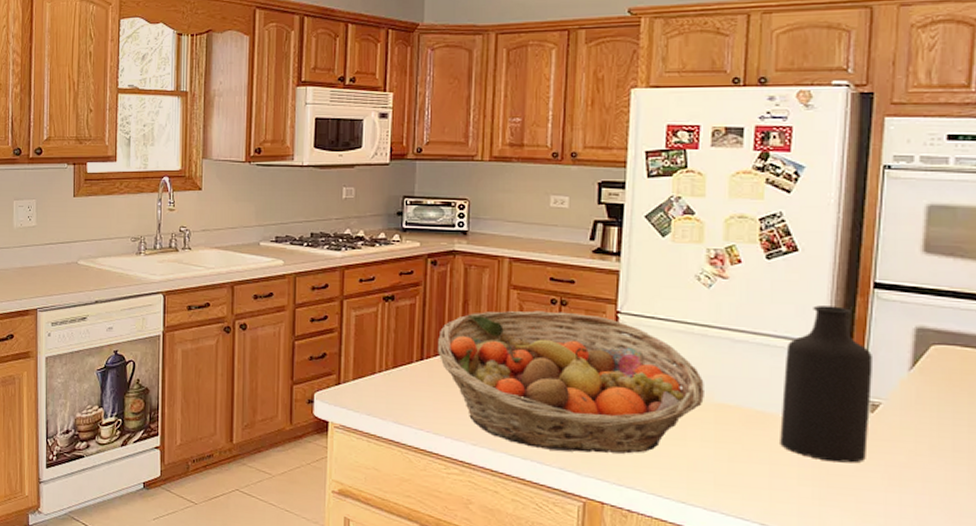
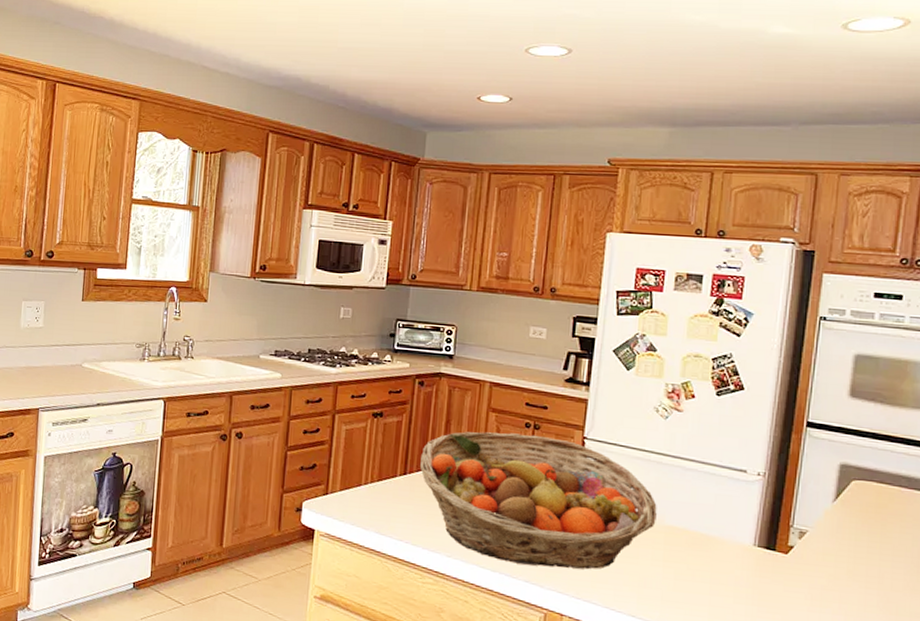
bottle: present [780,305,872,463] -> none [720,440,802,585]

